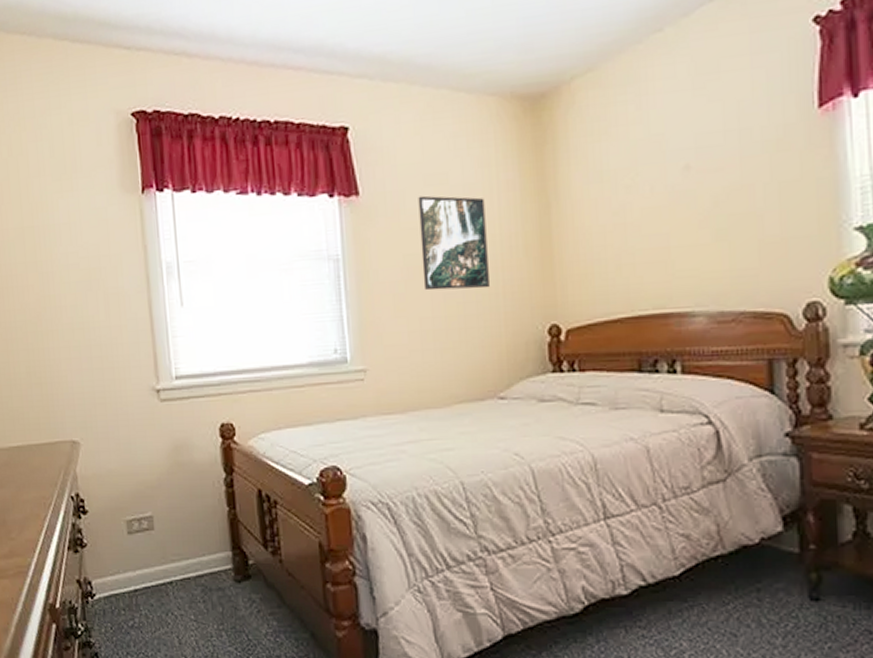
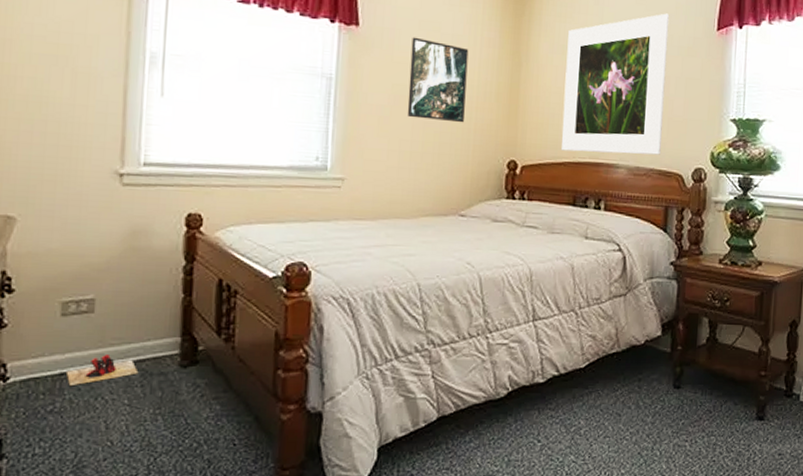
slippers: none [139,571,199,603] -> present [65,355,139,387]
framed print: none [605,99,753,304] -> present [560,13,670,155]

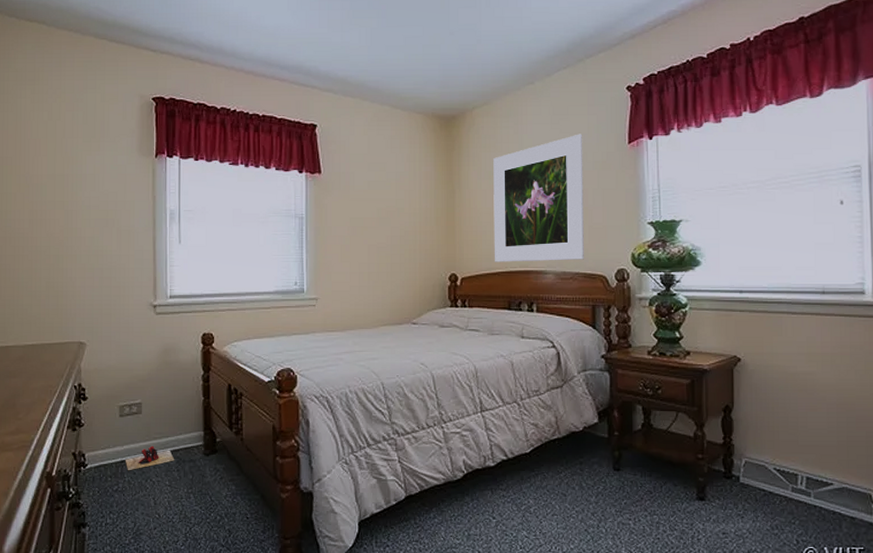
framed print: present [407,37,469,123] -> none [363,177,410,245]

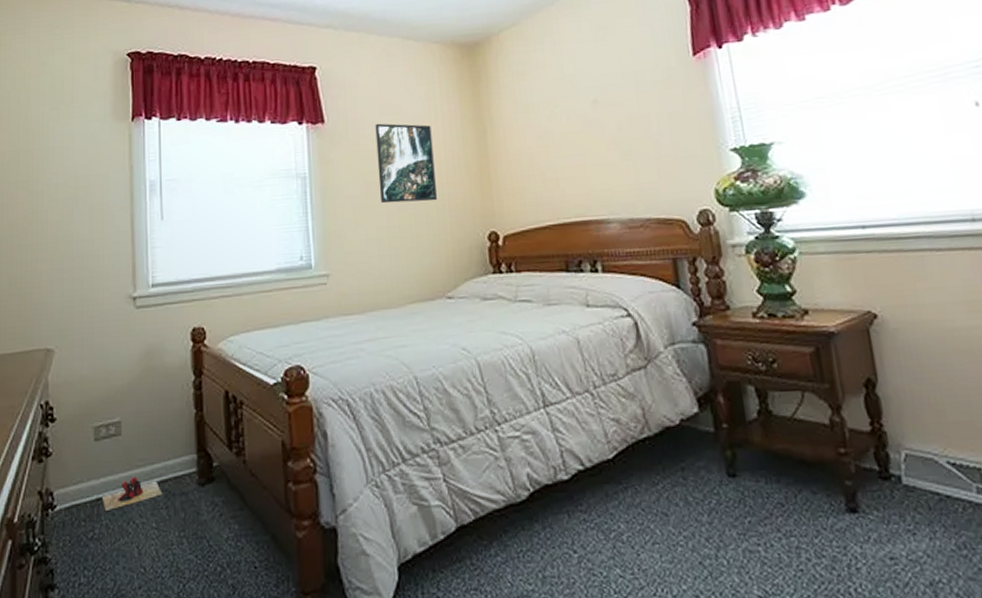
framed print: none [363,177,410,245] -> present [375,123,437,204]
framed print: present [493,134,584,262] -> none [529,49,655,214]

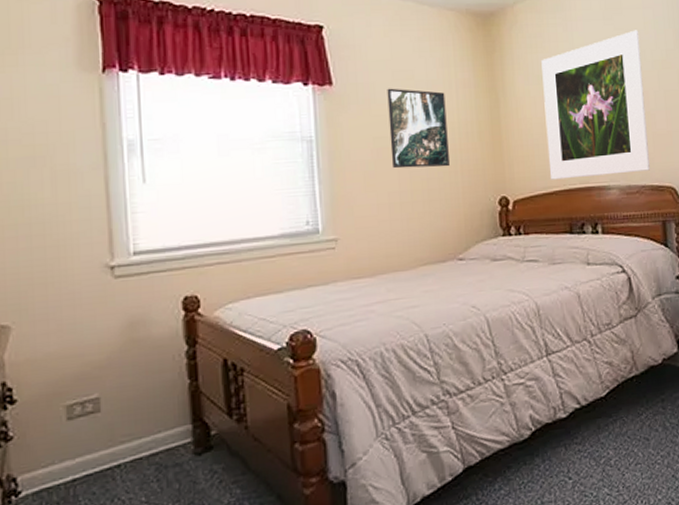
slippers: present [101,477,163,512] -> none [78,453,153,492]
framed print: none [529,49,655,214] -> present [541,30,650,180]

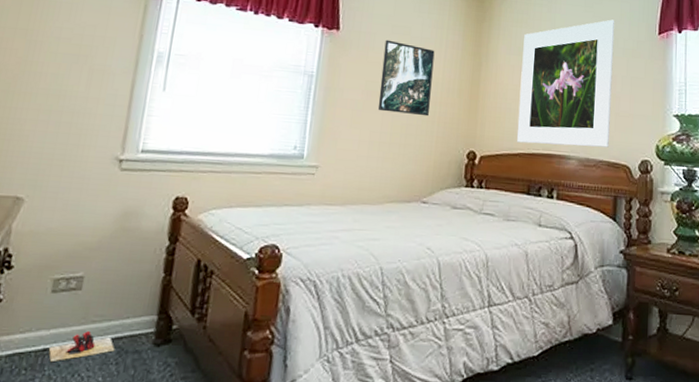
slippers: none [78,453,153,492] -> present [48,331,115,363]

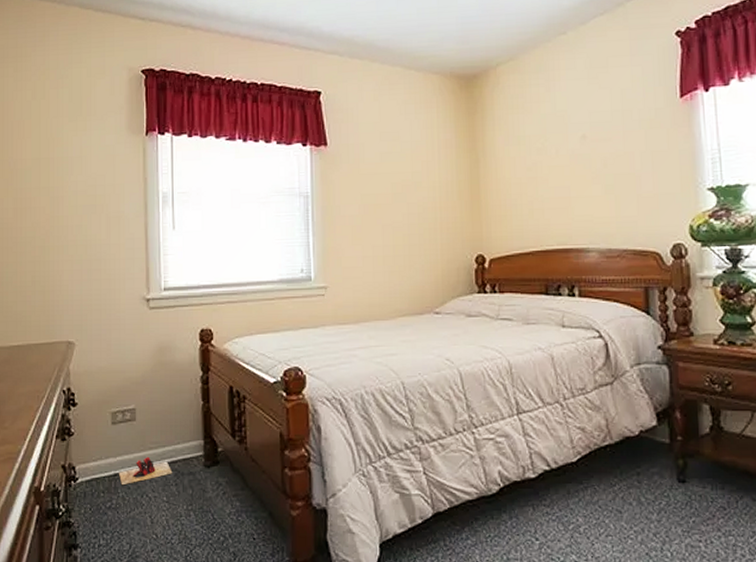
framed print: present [378,40,435,117] -> none [375,148,430,224]
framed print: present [516,19,615,148] -> none [522,88,633,240]

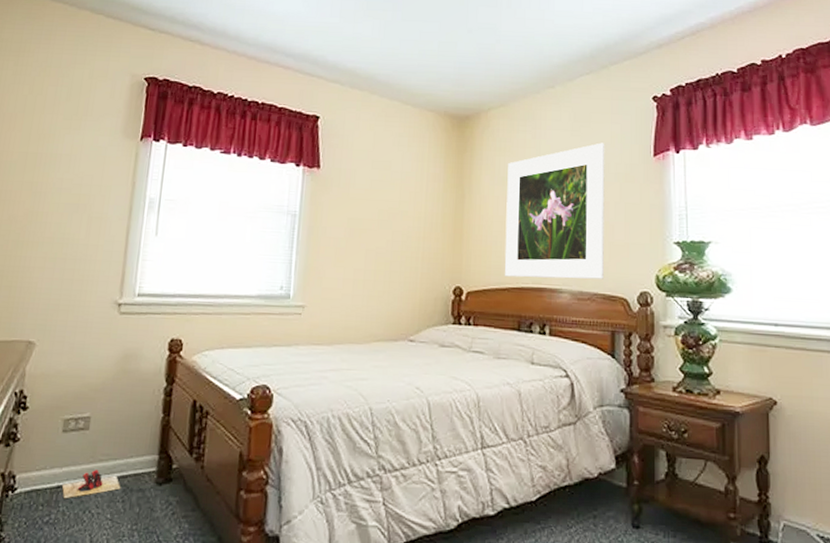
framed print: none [522,88,633,240] -> present [504,143,605,279]

